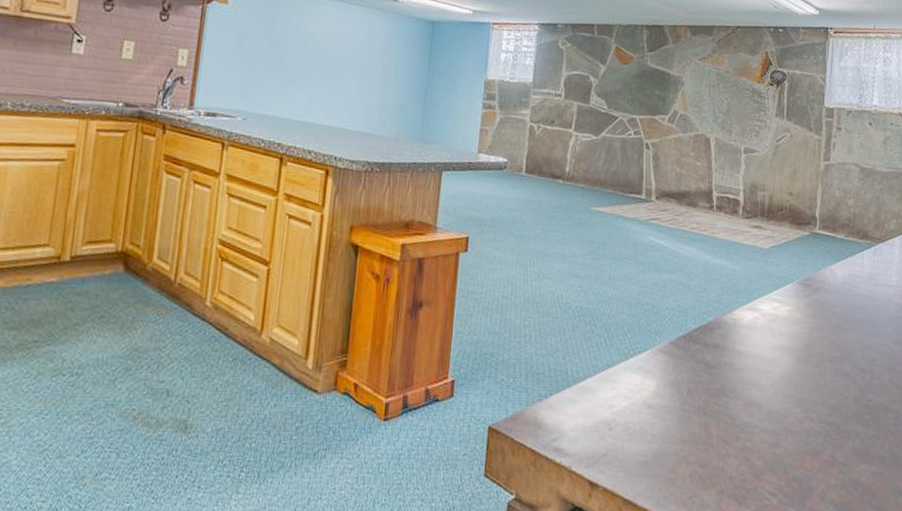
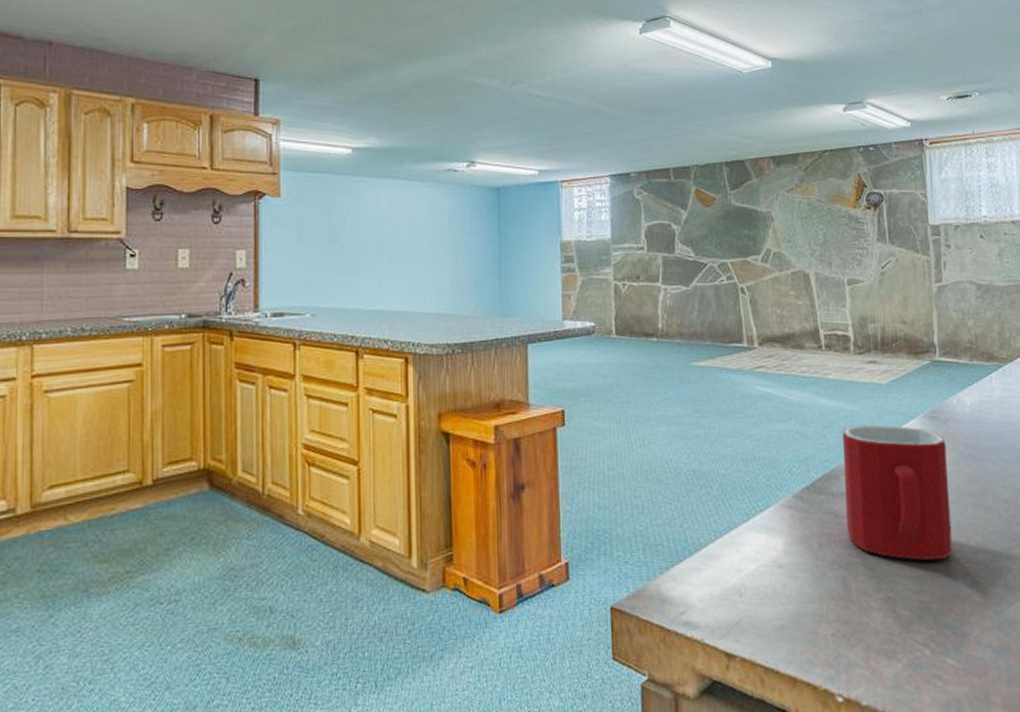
mug: none [715,283,815,417] -> present [842,424,953,560]

